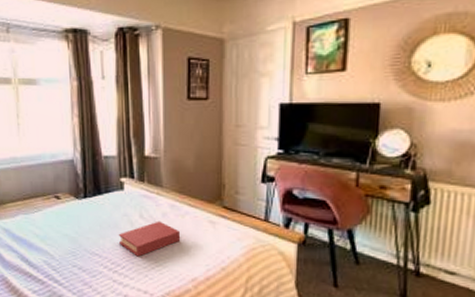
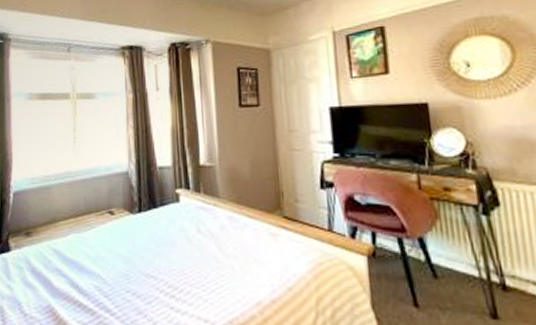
book: present [119,221,181,257] -> none [176,235,242,278]

